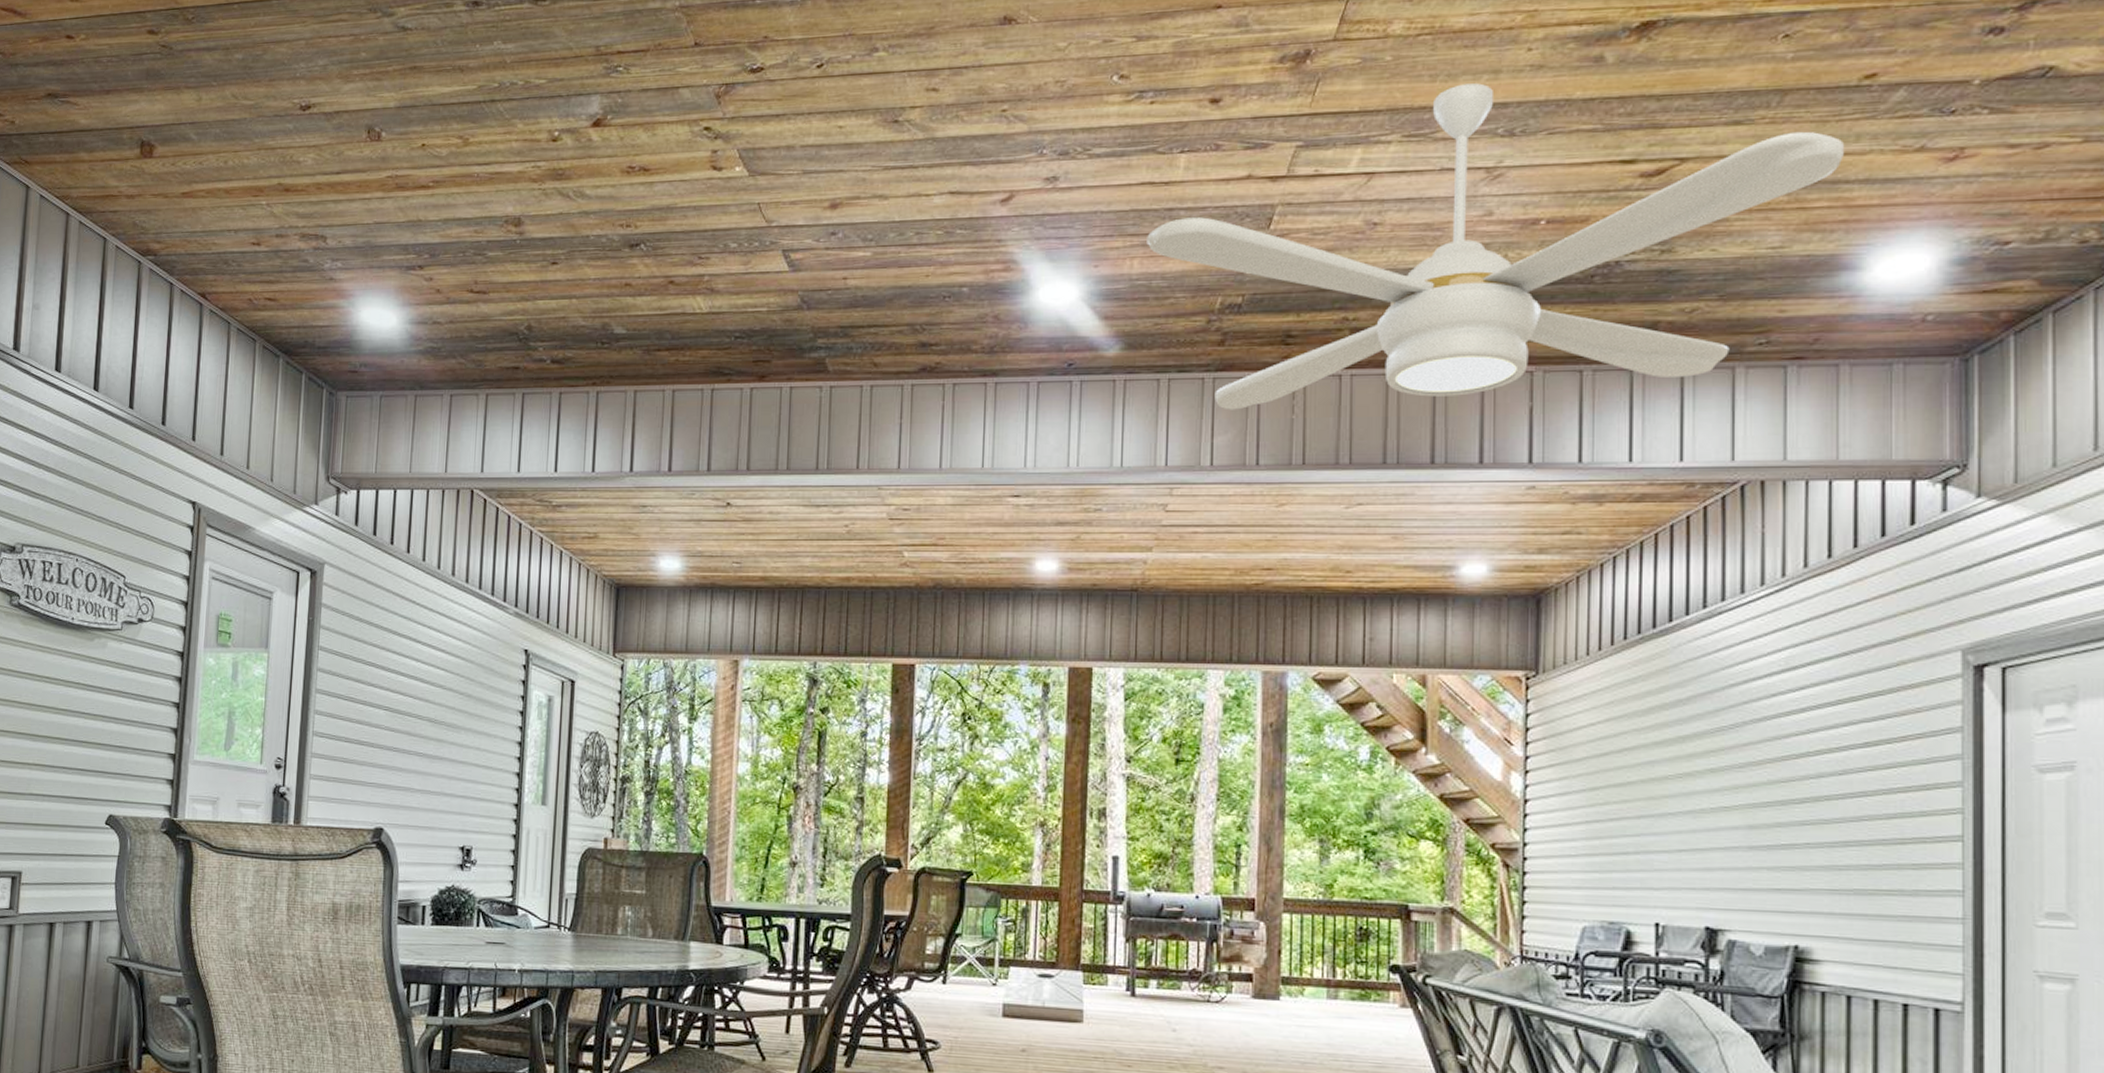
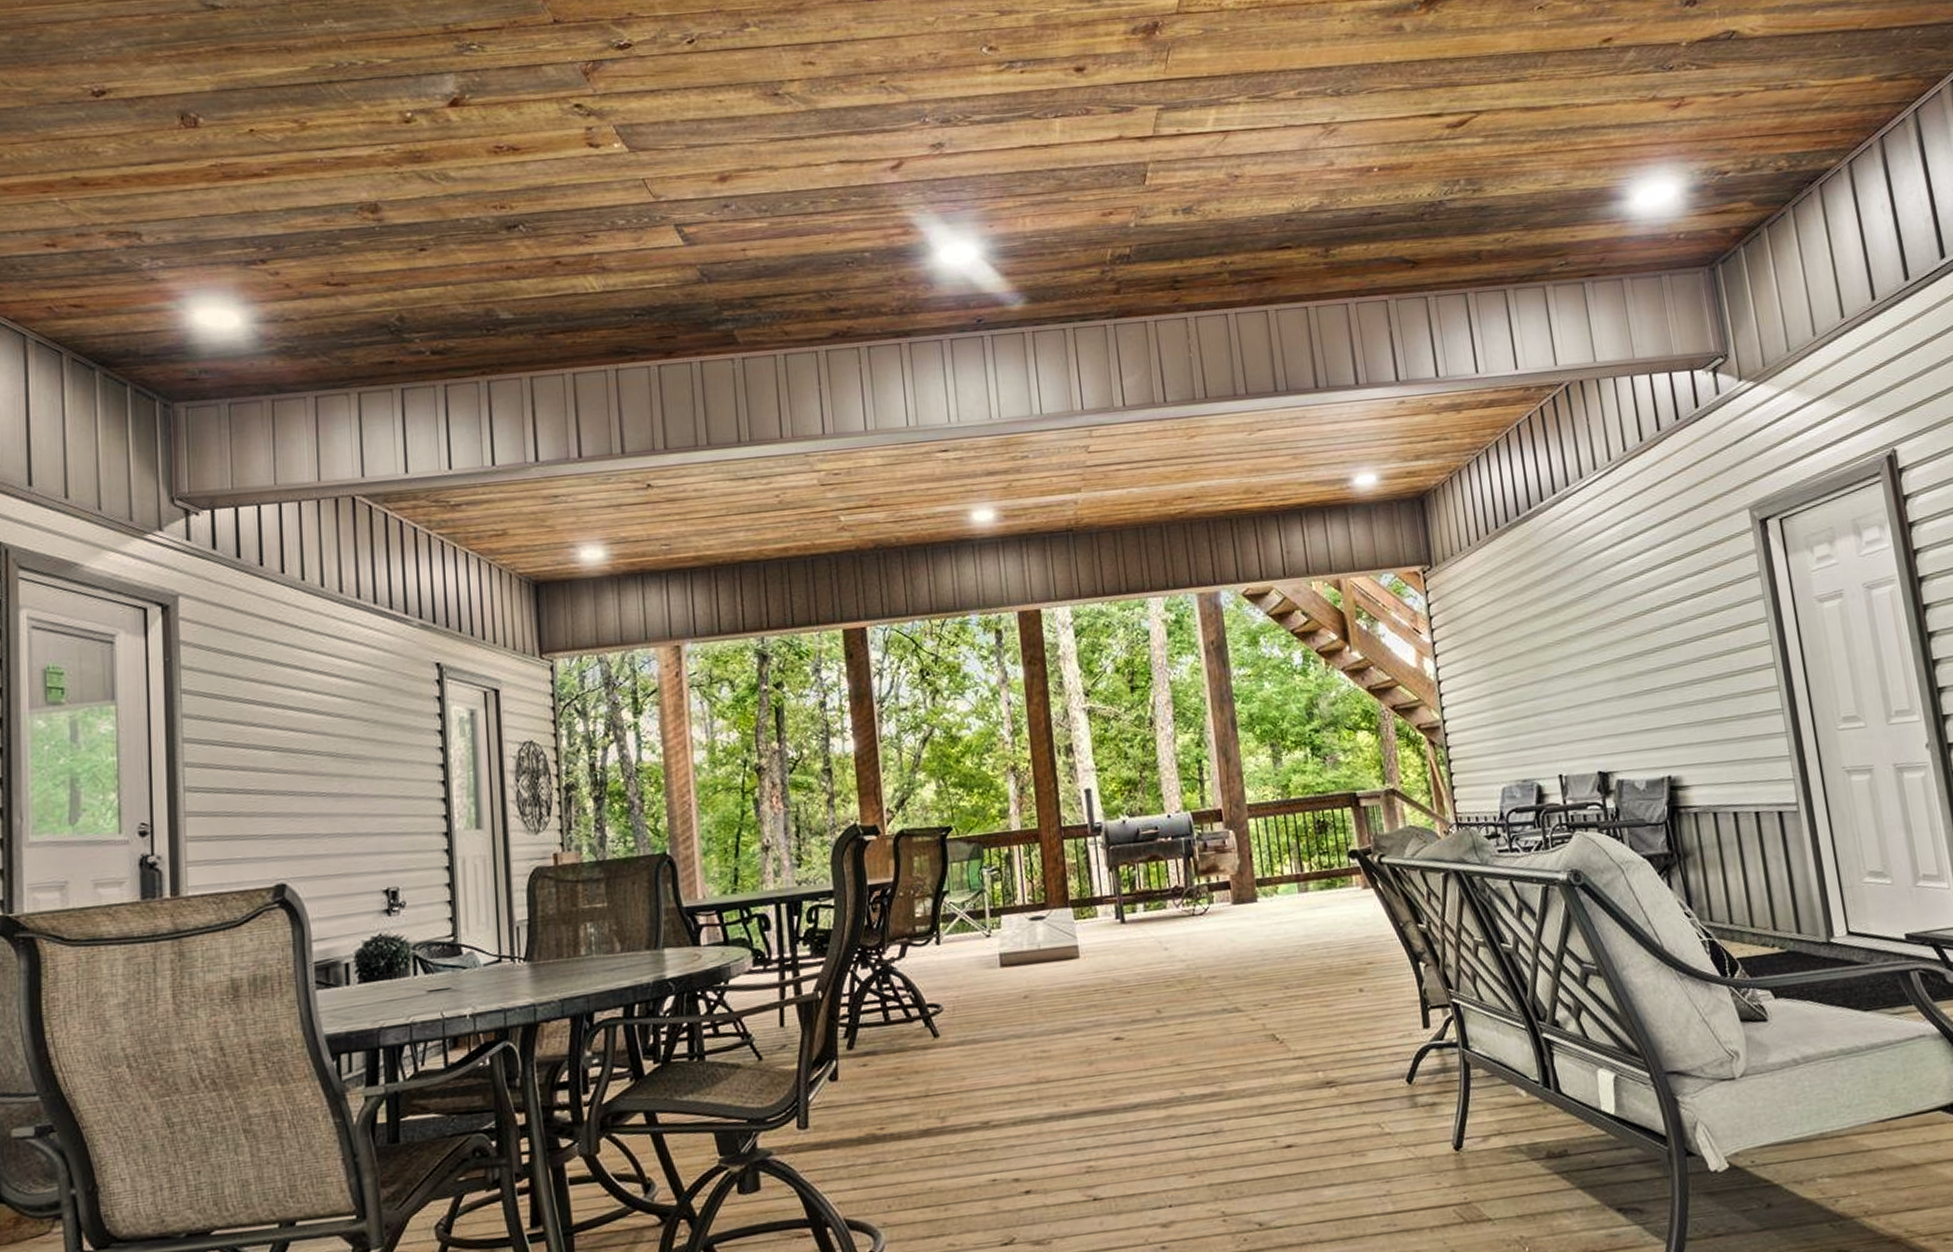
ceiling fan: present [1147,83,1843,410] -> none [1034,50,1598,353]

